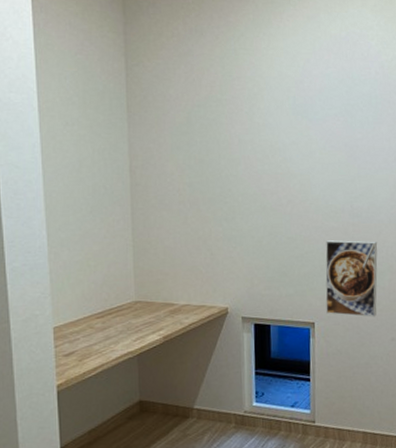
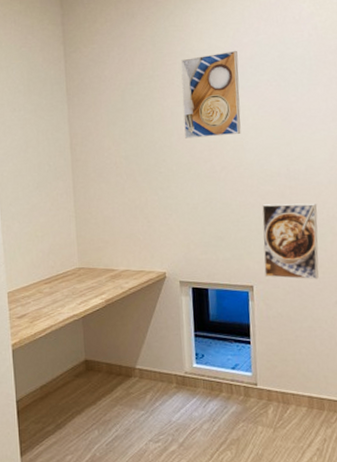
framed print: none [250,81,308,169] -> present [180,50,241,138]

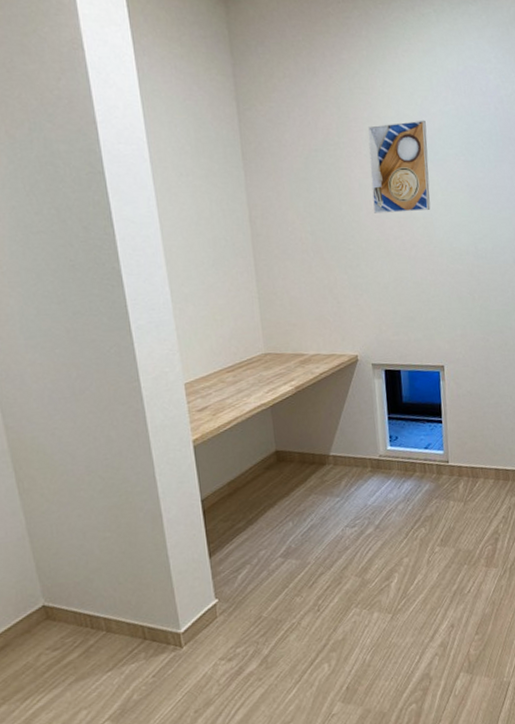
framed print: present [262,203,319,280] -> none [452,282,505,358]

